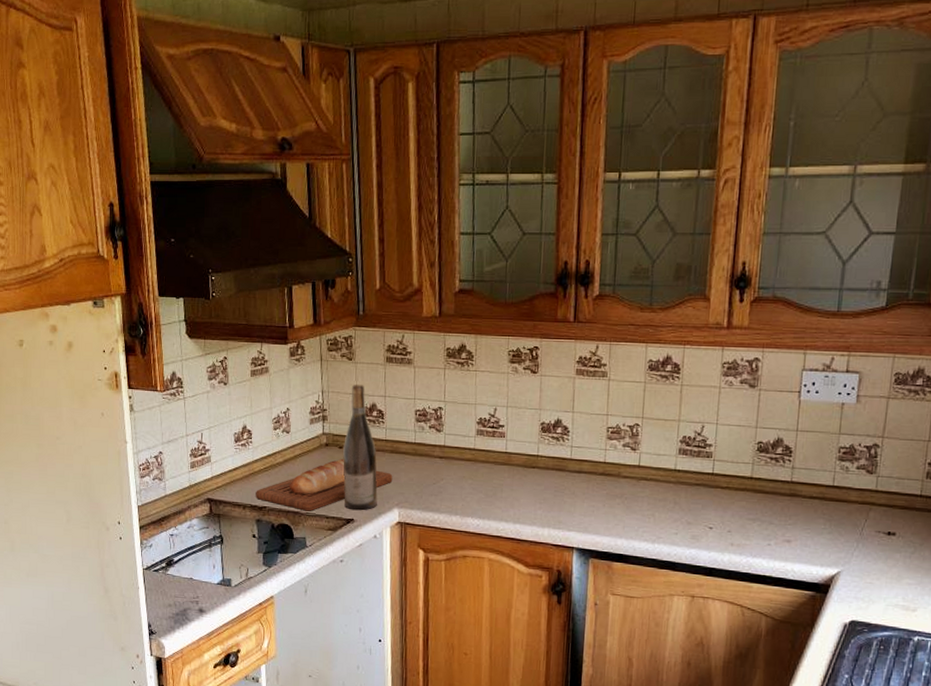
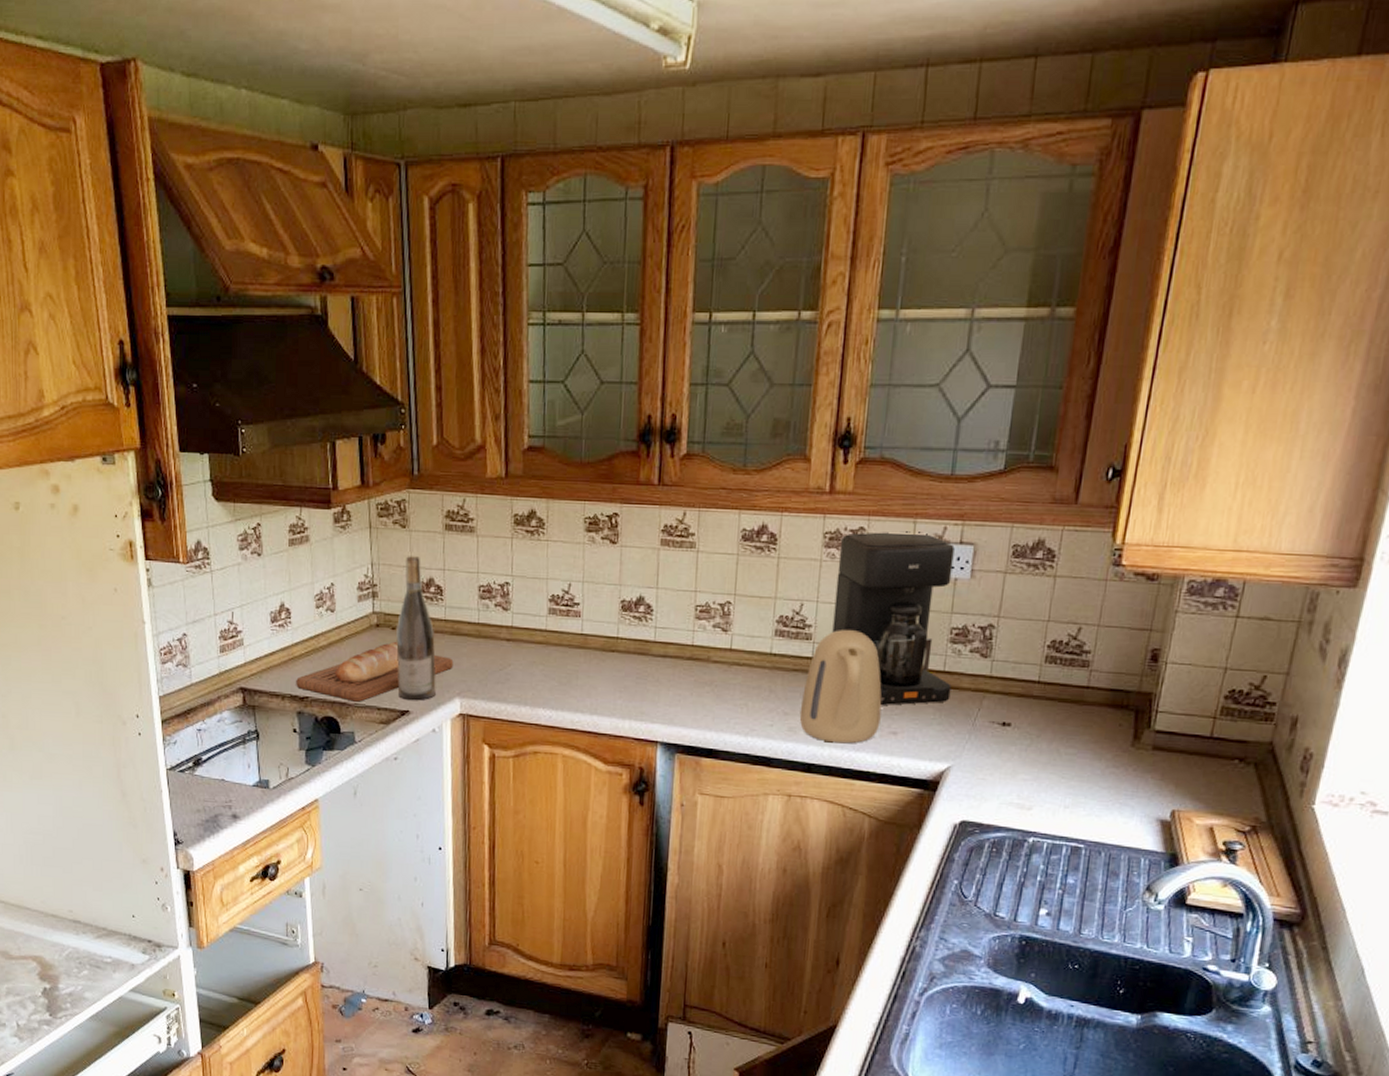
kettle: none [701,449,777,551] -> present [799,630,882,744]
coffee maker: none [731,361,841,516] -> present [832,531,955,705]

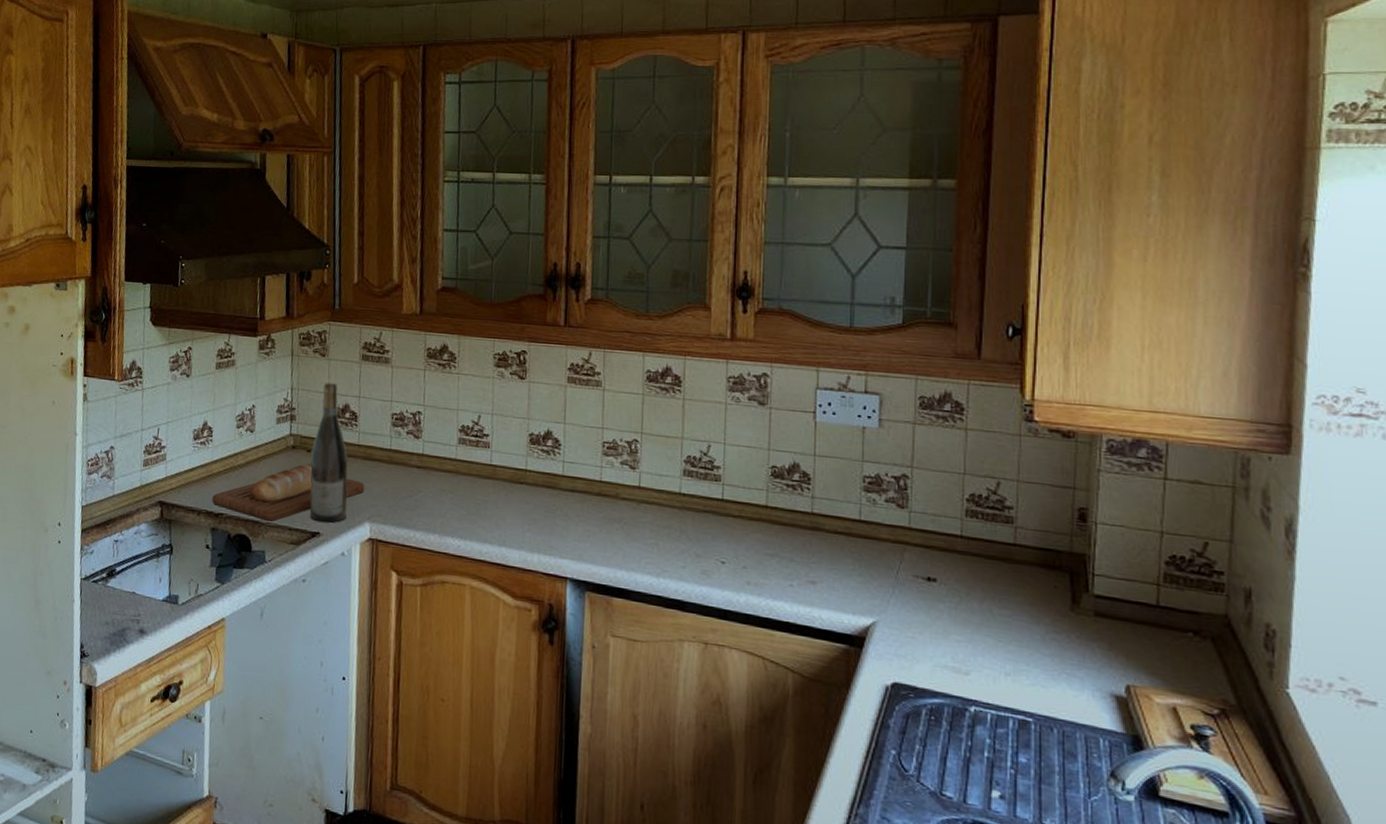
kettle: present [799,630,882,744] -> none [712,473,798,591]
coffee maker: present [832,531,955,705] -> none [741,378,869,553]

